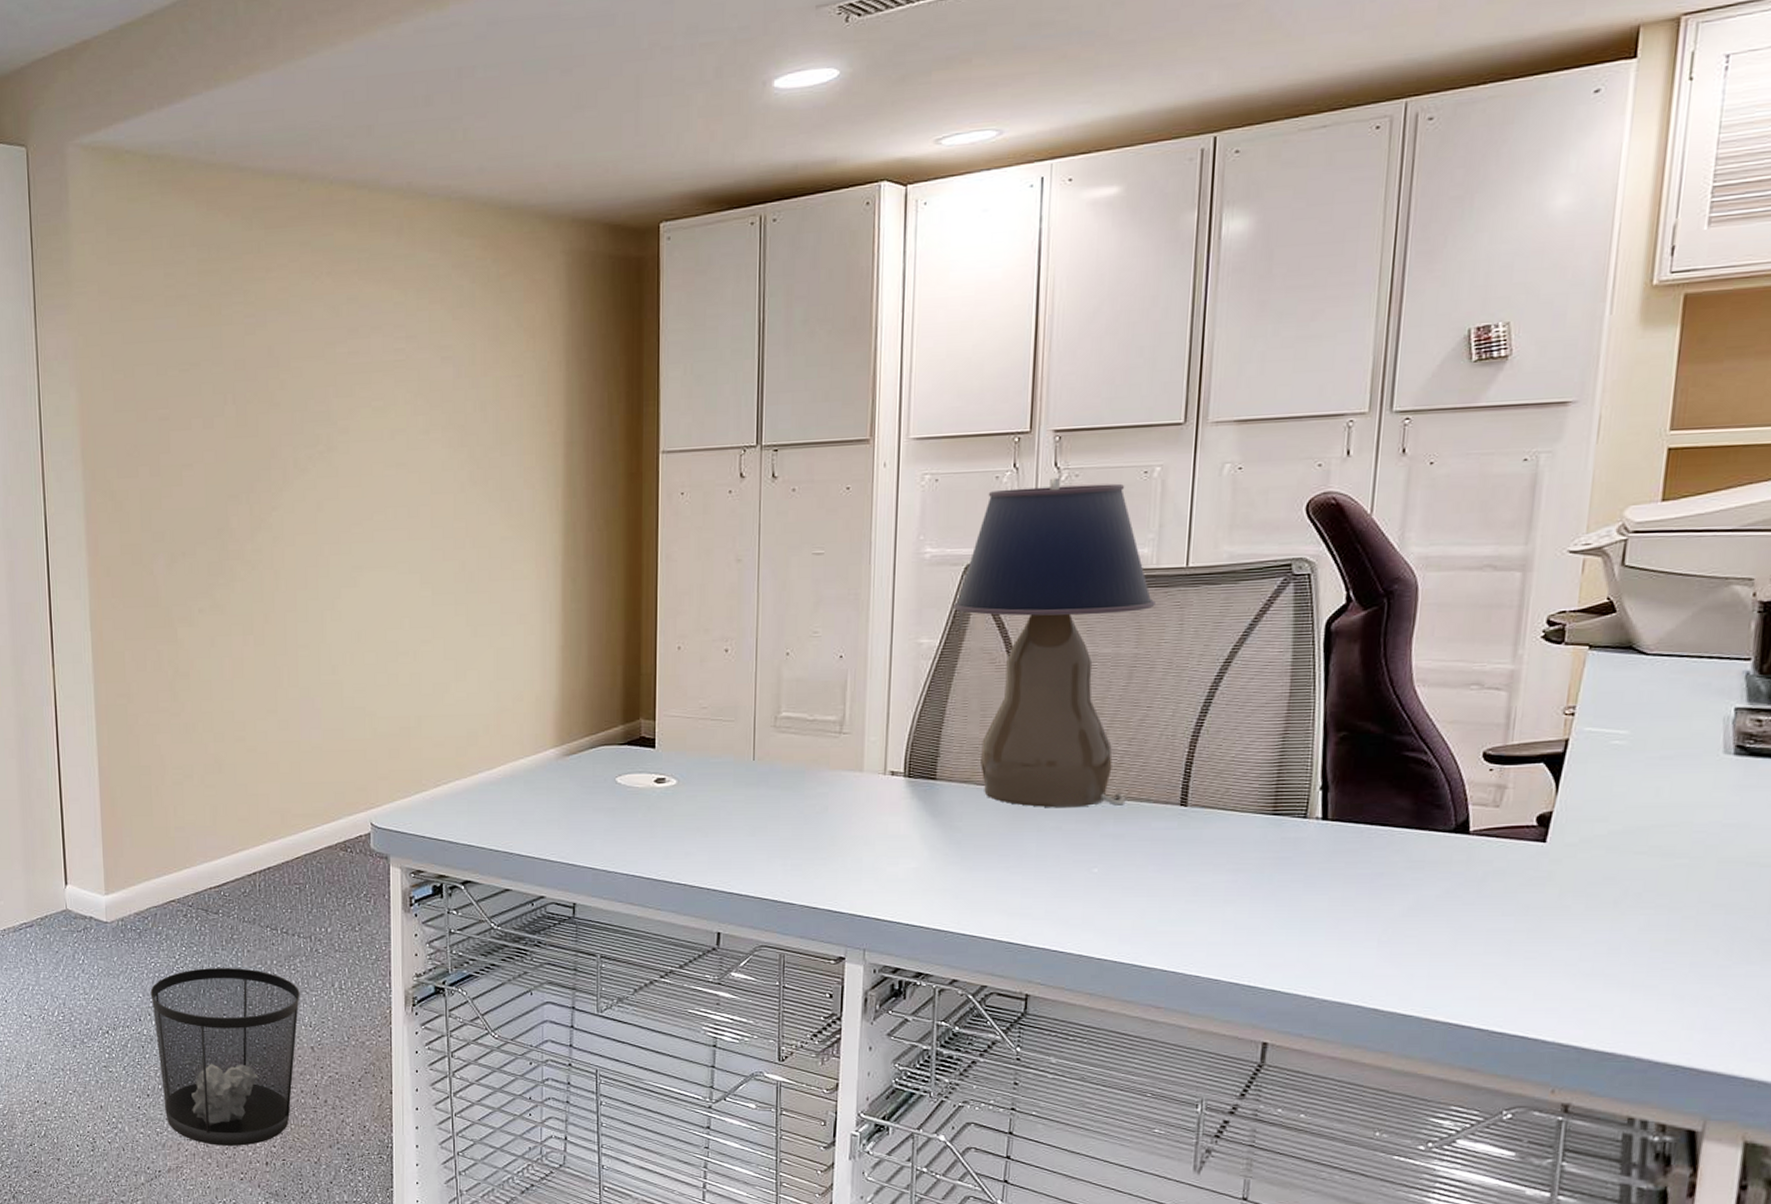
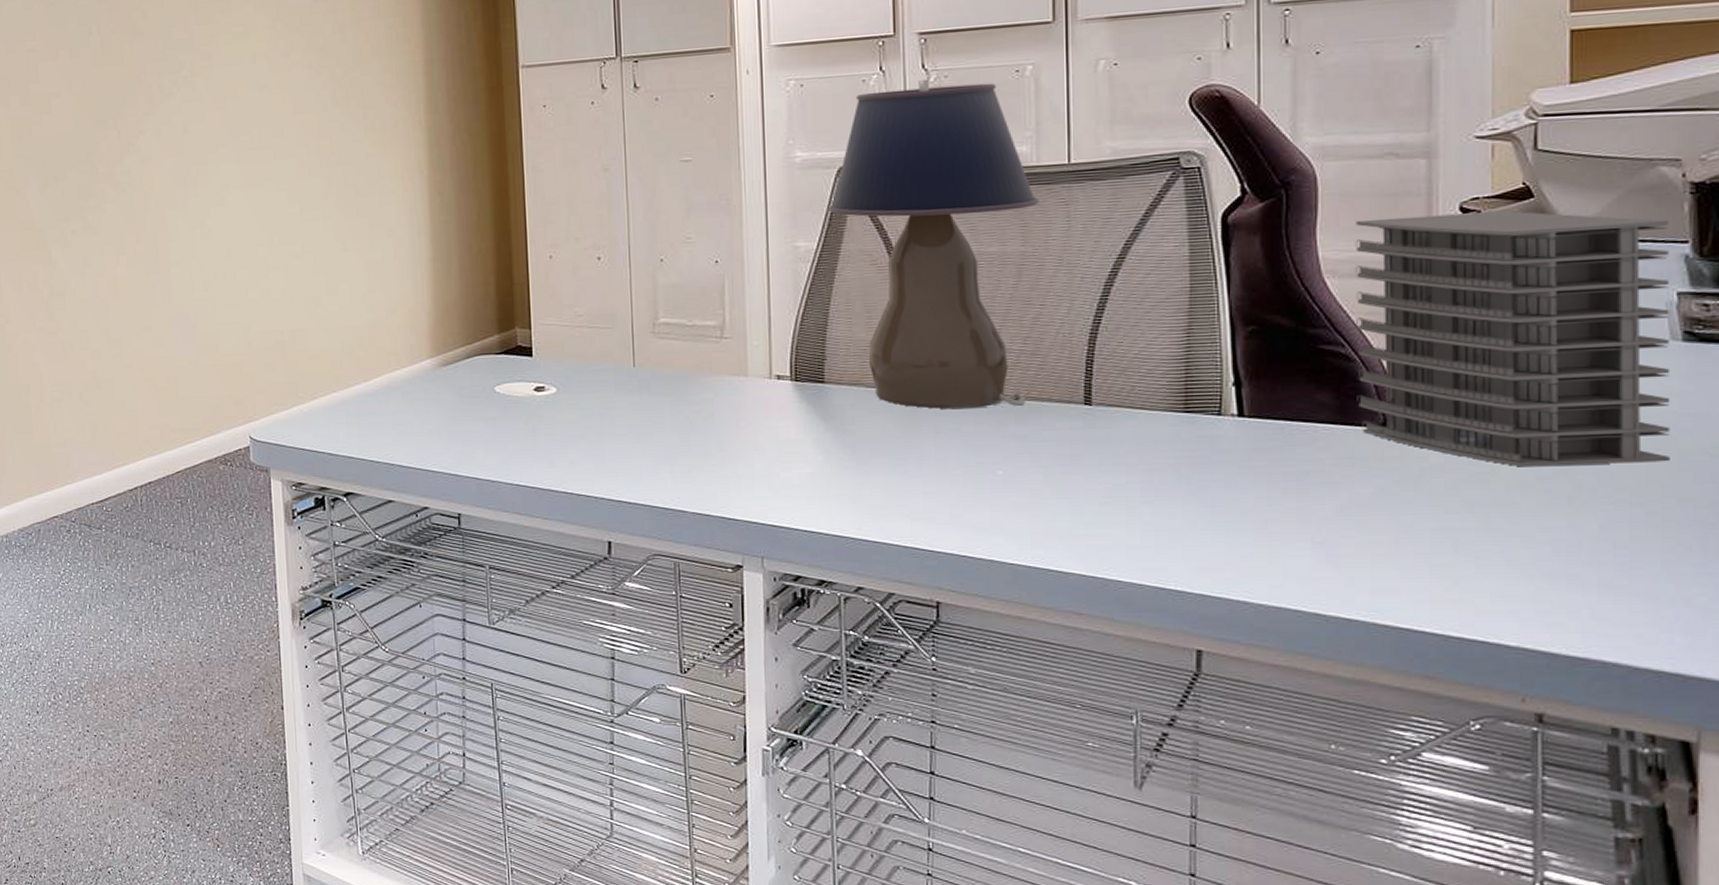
waste bin: present [150,968,300,1146] -> none [36,583,186,764]
file organizer: none [1433,625,1736,873] -> present [1354,211,1671,467]

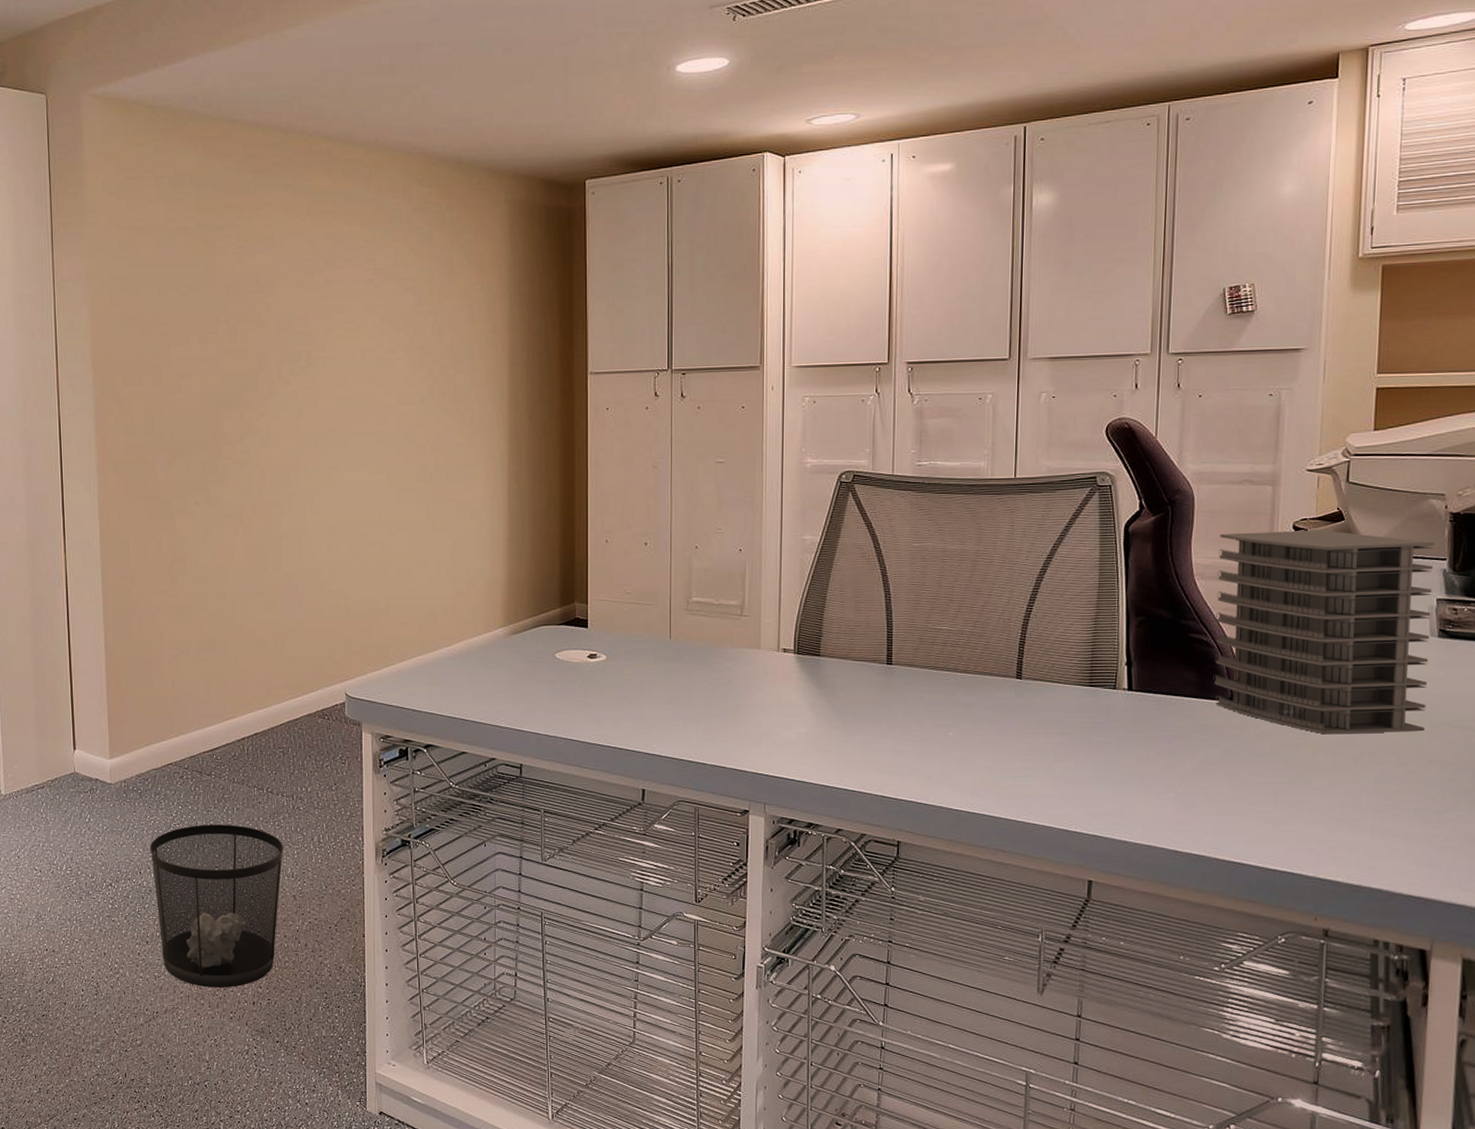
waste bin: none [36,583,186,764] -> present [149,824,283,987]
table lamp: present [827,79,1039,410] -> none [829,401,991,681]

